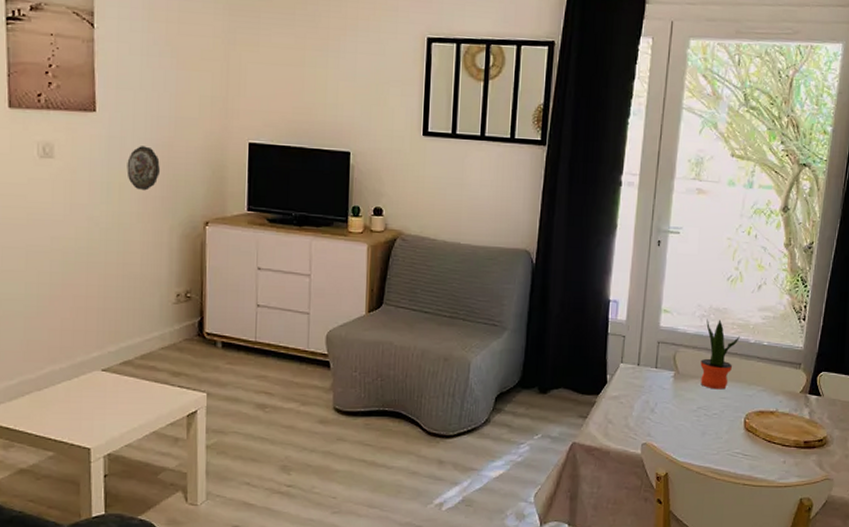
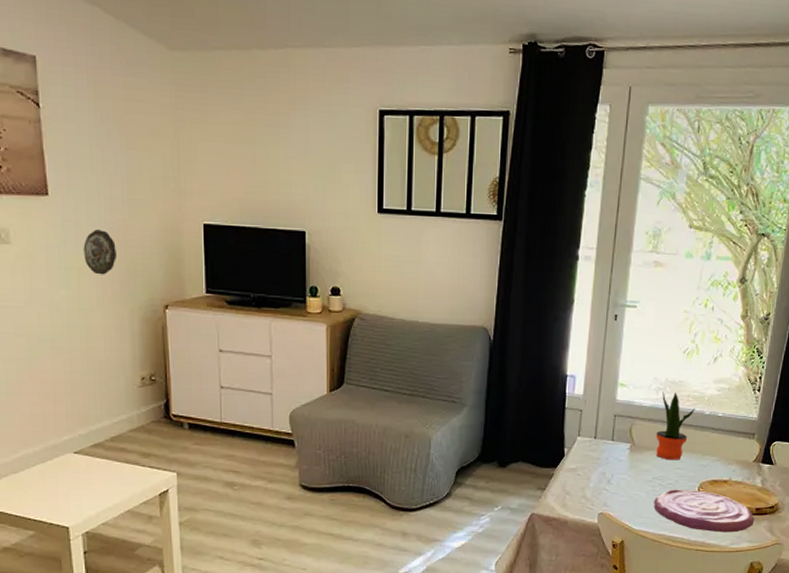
plate: none [699,419,803,467] -> present [654,489,755,533]

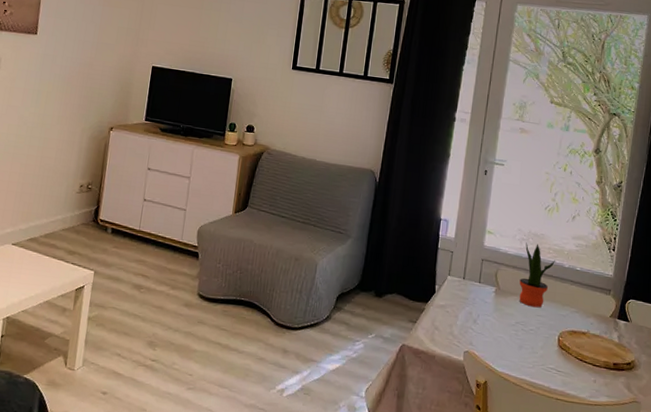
decorative plate: present [83,230,116,275] -> none [54,63,81,99]
plate: present [654,489,755,533] -> none [516,335,613,386]

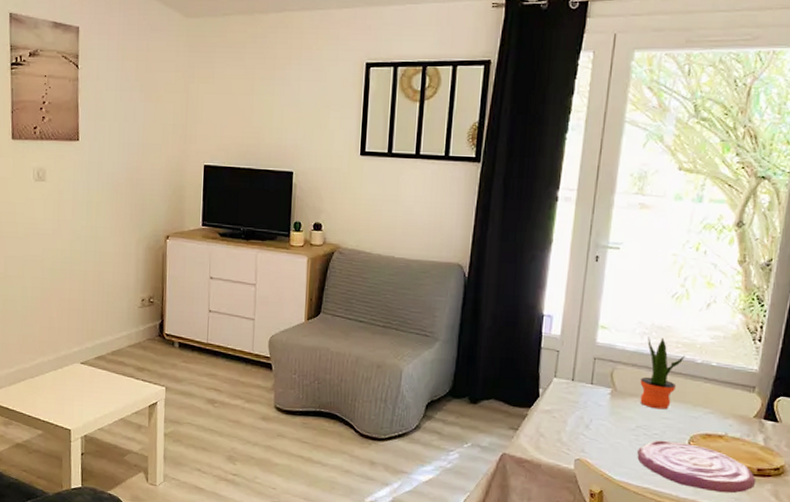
plate: none [516,335,613,386] -> present [637,440,756,494]

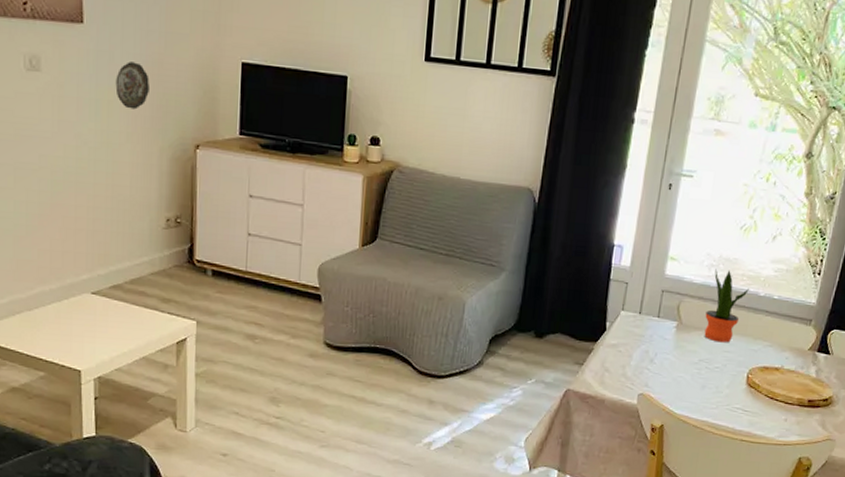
decorative plate: none [103,169,130,209] -> present [115,62,149,110]
plate: present [637,440,756,494] -> none [698,373,807,425]

